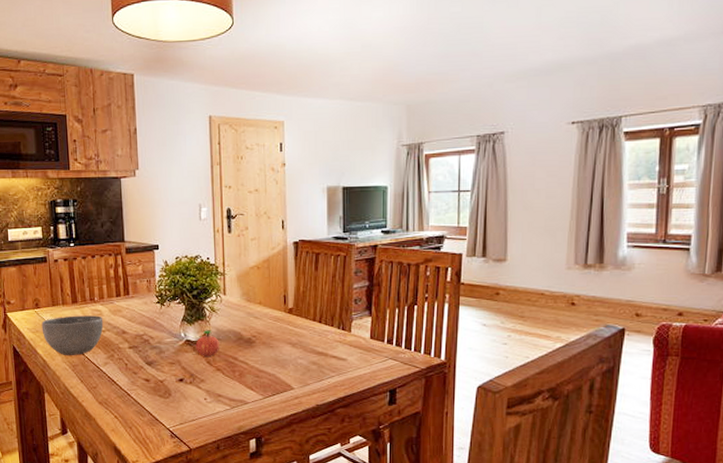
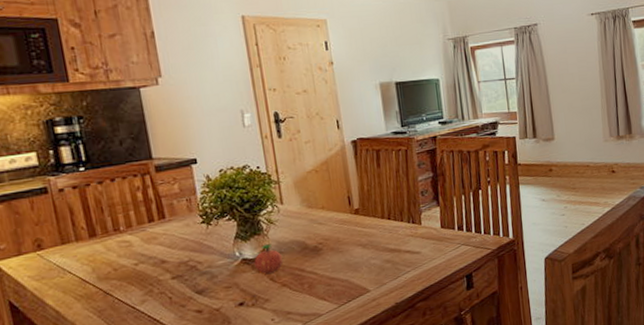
bowl: present [41,315,104,355] -> none [48,247,136,301]

